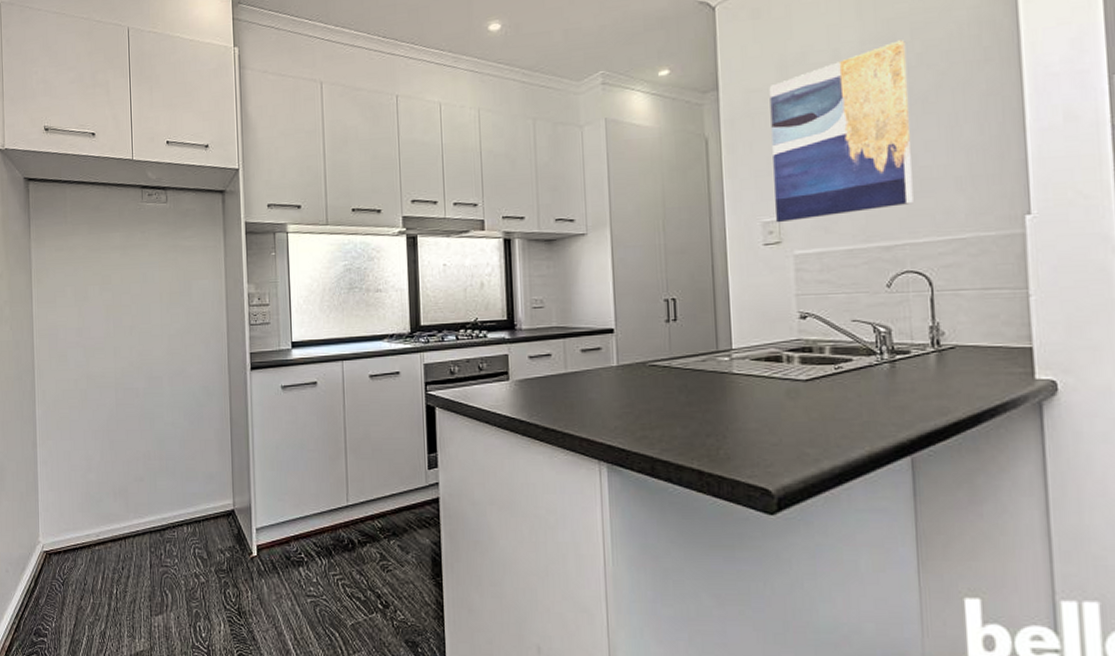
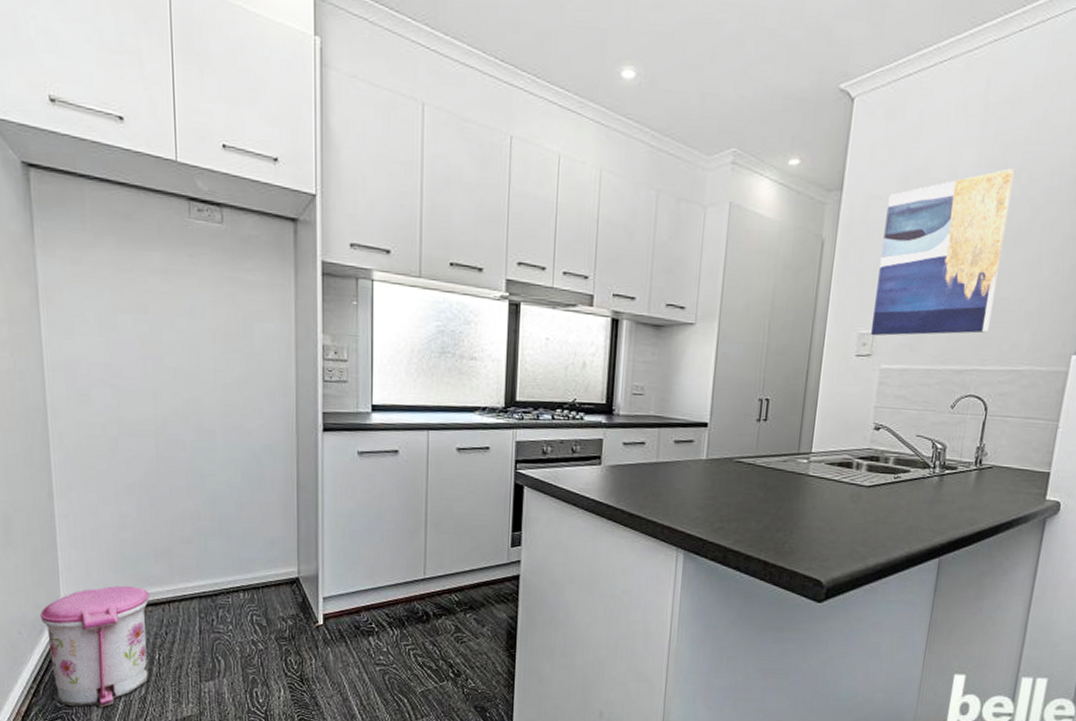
trash can: none [23,523,109,643] -> present [40,585,149,708]

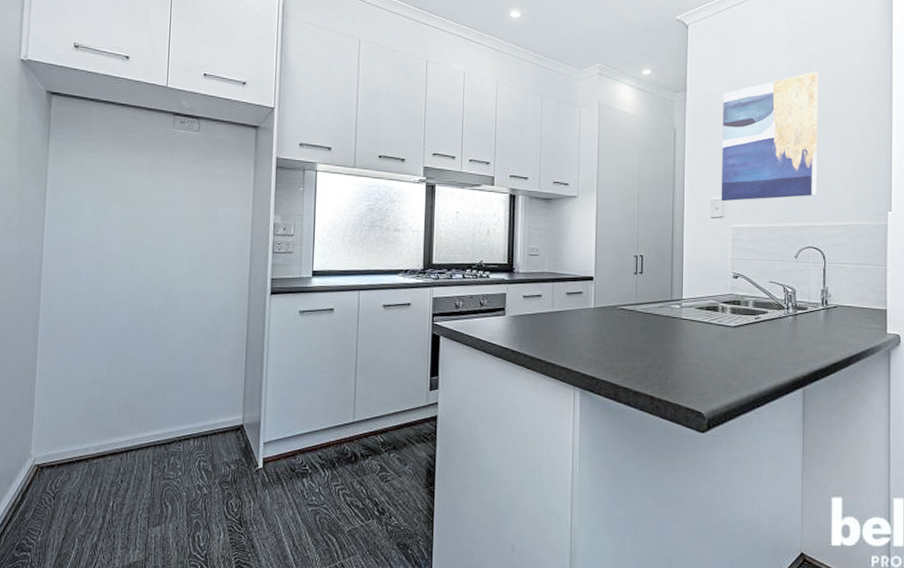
trash can: present [40,585,149,708] -> none [11,437,110,557]

